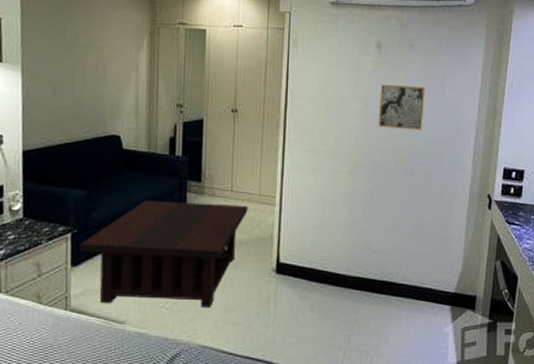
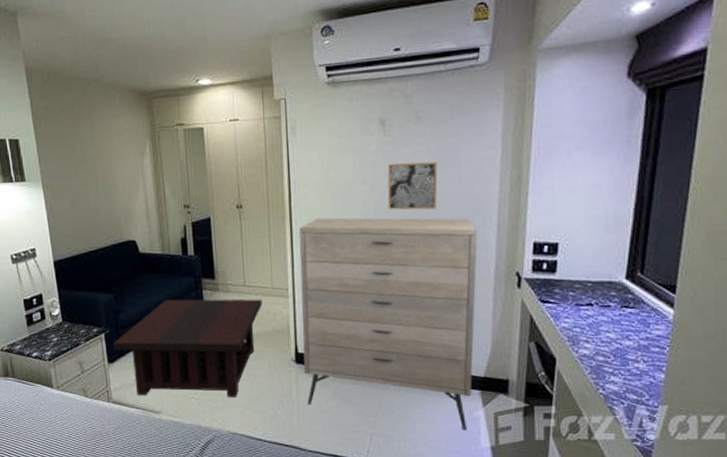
dresser: none [284,129,456,345] -> present [299,217,477,430]

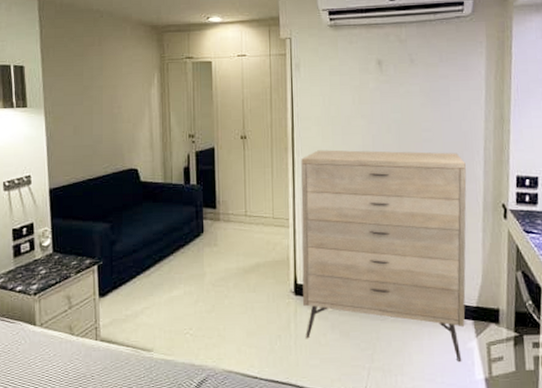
coffee table: present [113,299,263,398] -> none [106,229,263,333]
wall art: present [387,161,438,210] -> none [384,100,430,144]

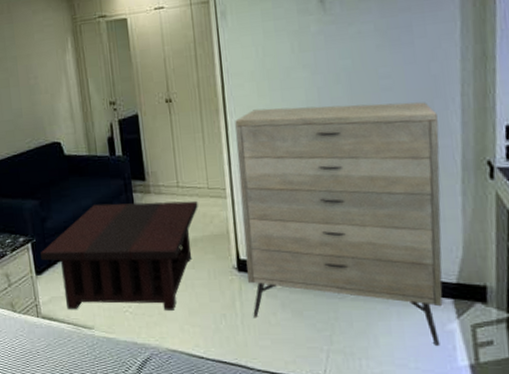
coffee table: none [106,229,263,333] -> present [40,200,198,311]

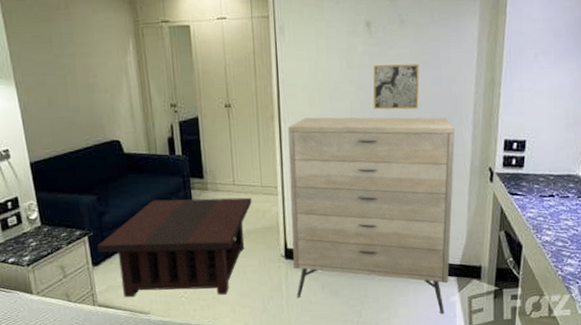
wall art: none [330,40,389,97] -> present [373,63,420,110]

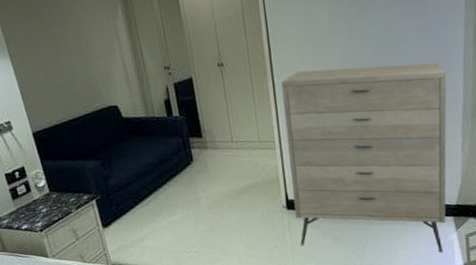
coffee table: present [97,197,252,298] -> none [105,153,251,255]
wall art: present [373,63,420,110] -> none [361,10,409,59]

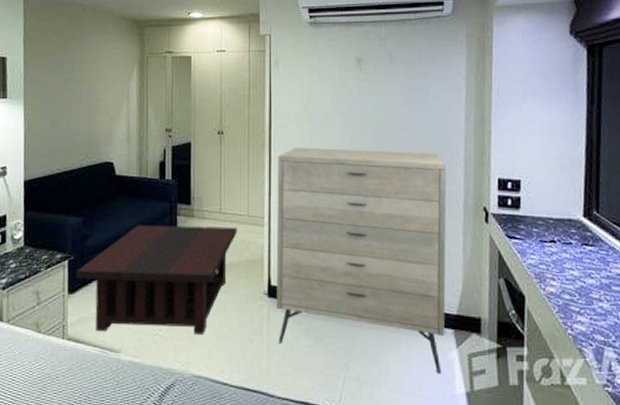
coffee table: none [105,153,251,255] -> present [76,225,237,335]

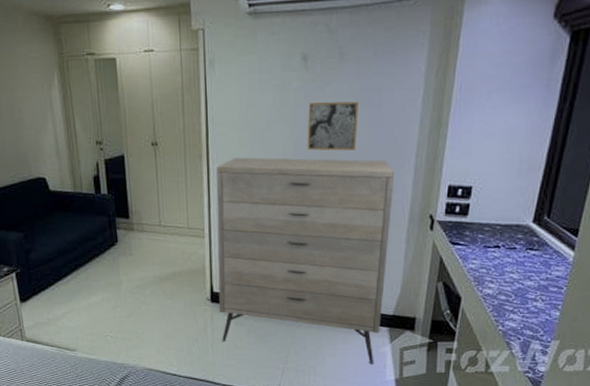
coffee table: present [76,225,237,335] -> none [25,238,178,335]
wall art: none [362,98,409,143] -> present [307,101,359,151]

